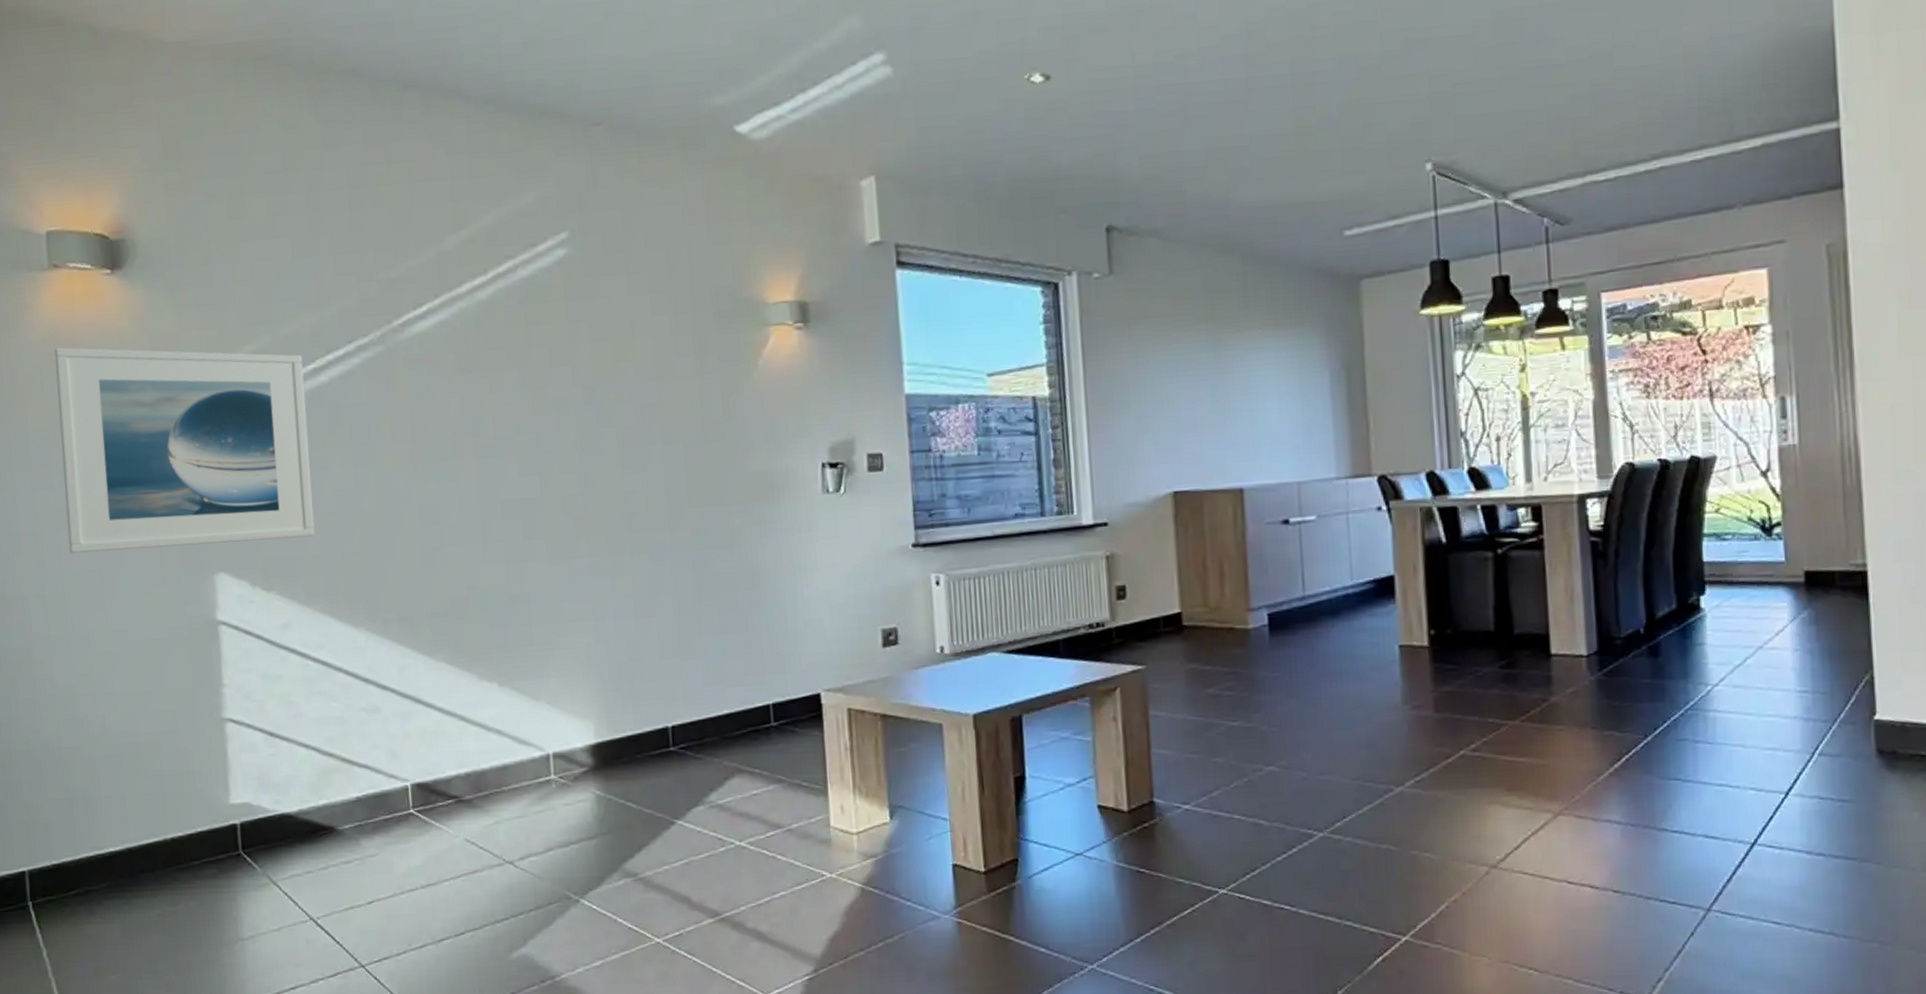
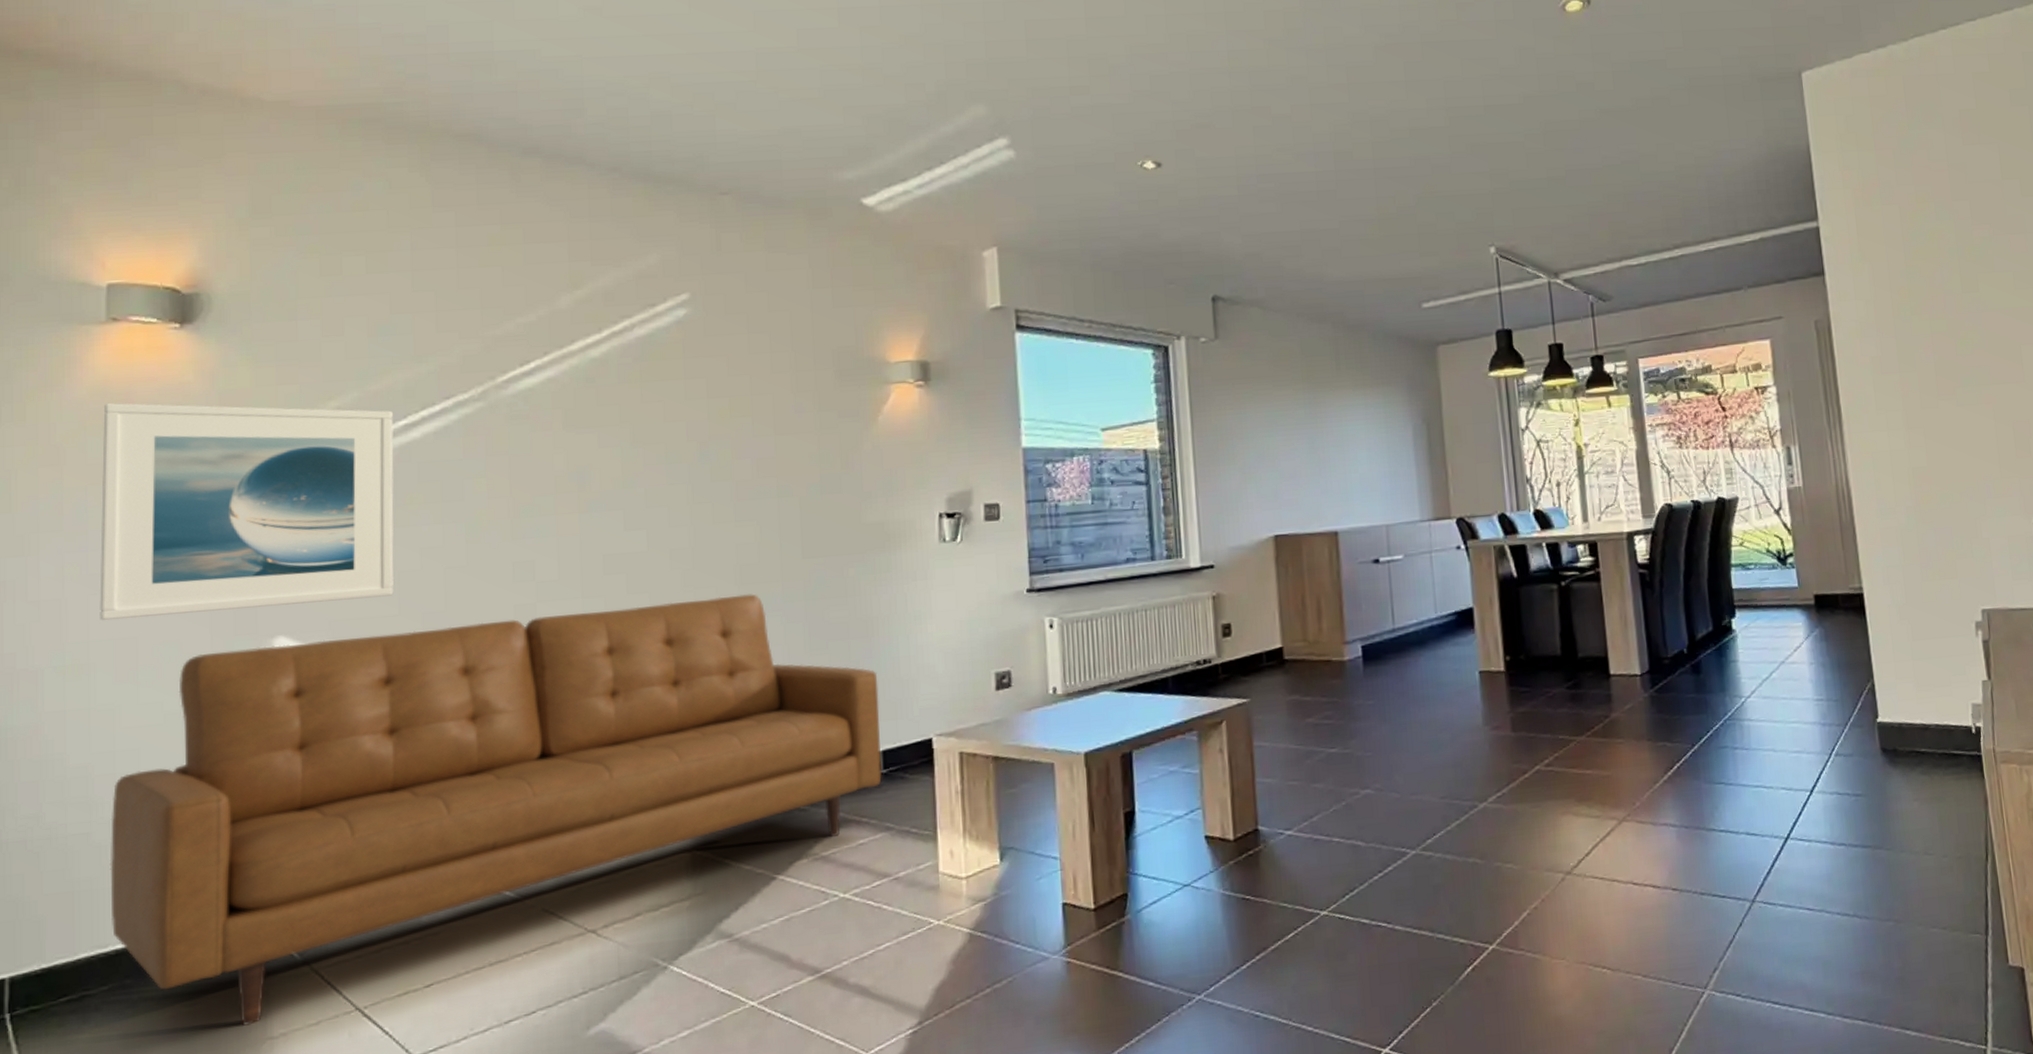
sofa: none [95,542,773,927] -> present [109,594,882,1026]

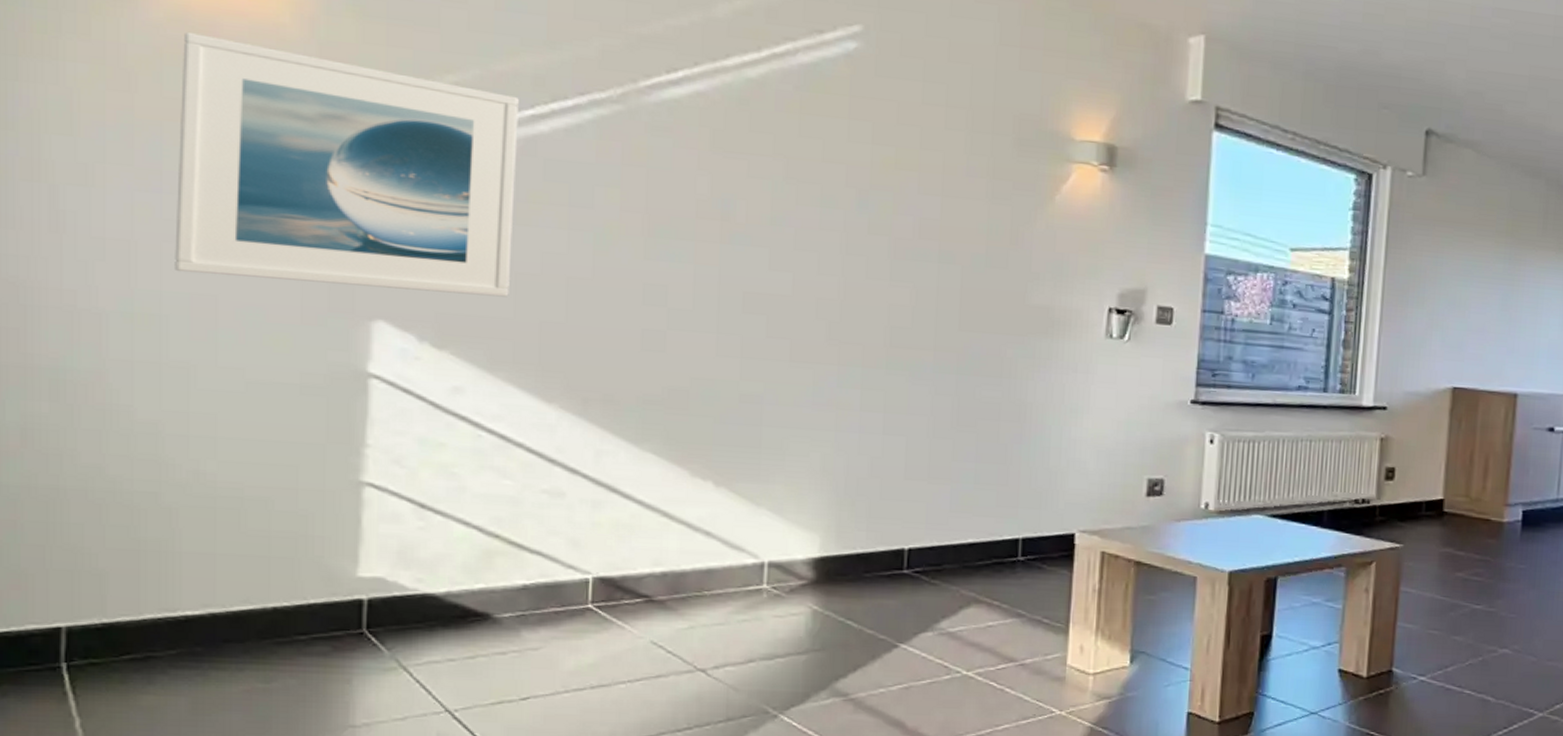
sofa: present [109,594,882,1026] -> none [180,325,1026,710]

